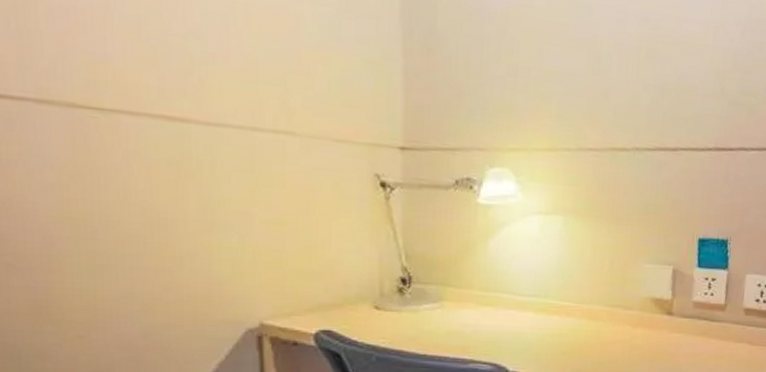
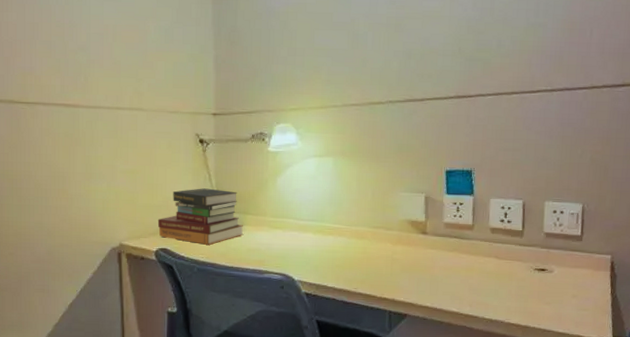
books: none [317,249,442,326] -> present [157,188,244,245]

